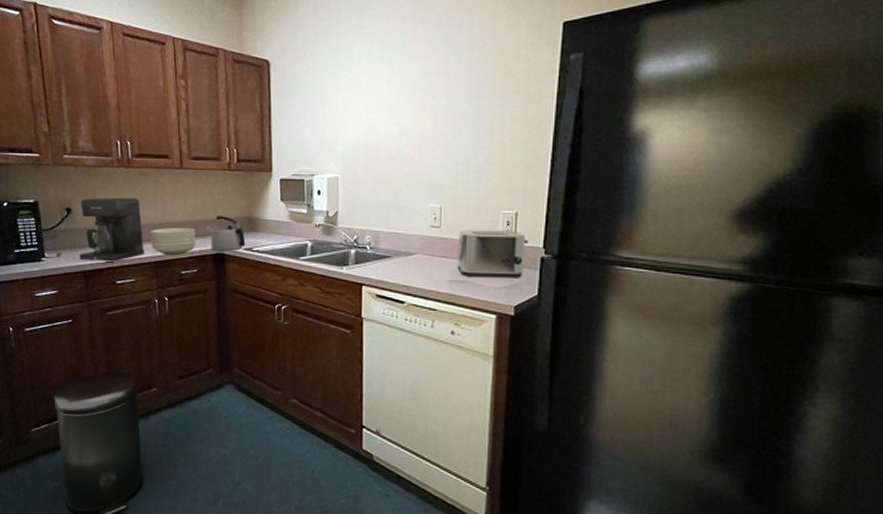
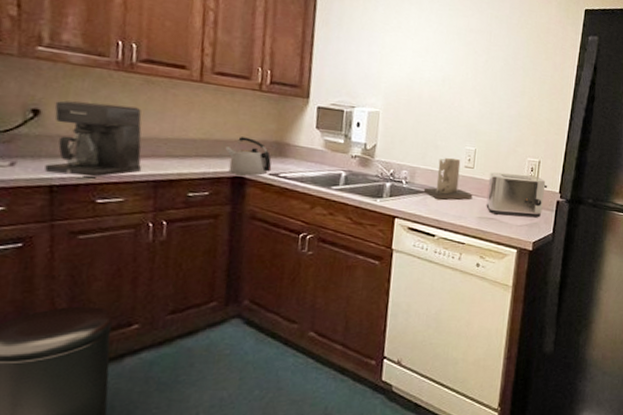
bowl: present [150,227,197,256] -> none [150,144,212,176]
paper towel roll: none [388,218,442,265] -> present [423,157,473,200]

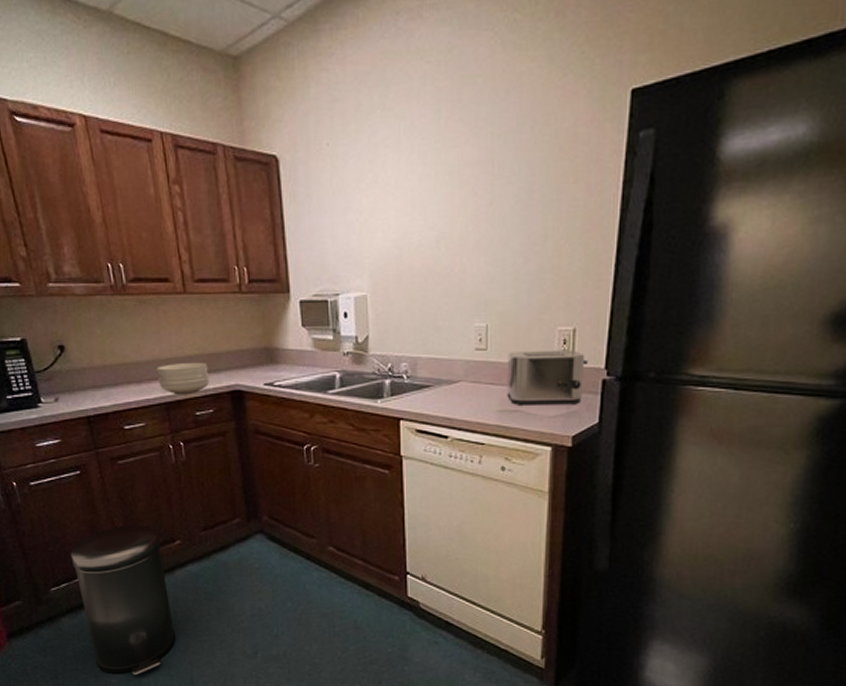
coffee maker: present [44,100,142,178] -> none [73,330,153,405]
bowl: none [150,144,212,176] -> present [156,361,210,395]
kettle: present [225,137,272,177] -> none [219,347,266,390]
paper towel roll: present [423,157,473,200] -> none [428,340,489,395]

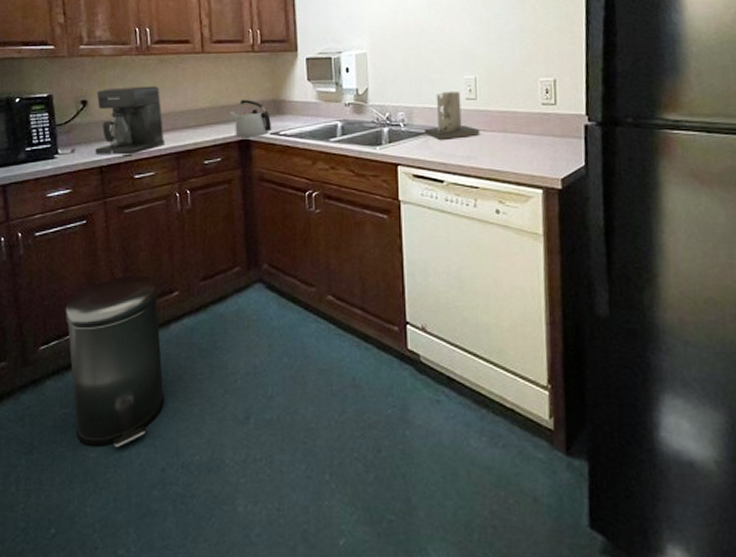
coffee maker: none [73,330,153,405] -> present [95,86,166,156]
bowl: present [156,361,210,395] -> none [170,113,220,145]
kettle: none [219,347,266,390] -> present [230,100,272,140]
paper towel roll: none [428,340,489,395] -> present [424,90,480,141]
toaster: present [507,349,589,407] -> none [495,98,570,151]

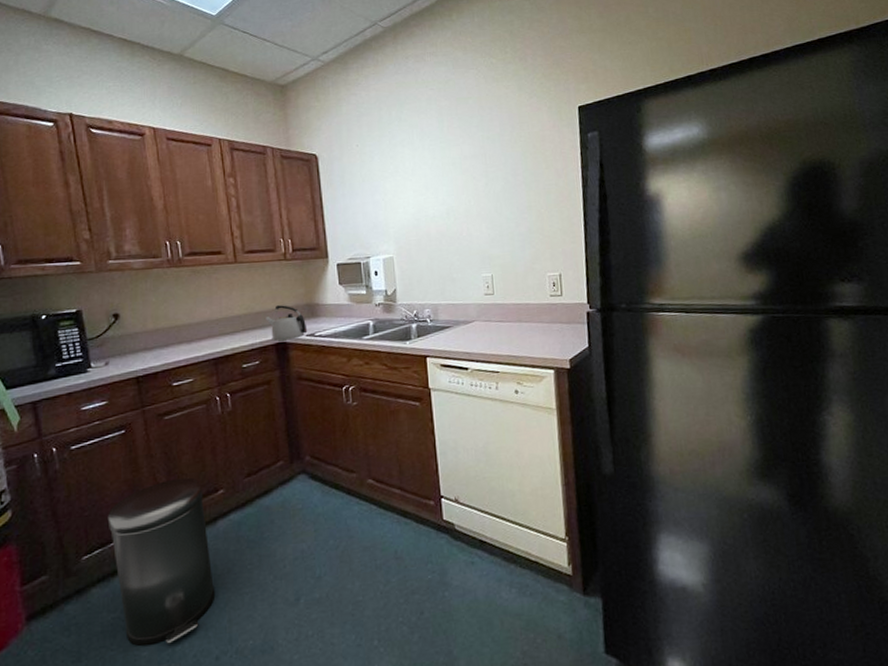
coffee maker: present [95,86,166,156] -> none [129,296,203,367]
paper towel roll: present [424,90,480,141] -> none [448,287,499,333]

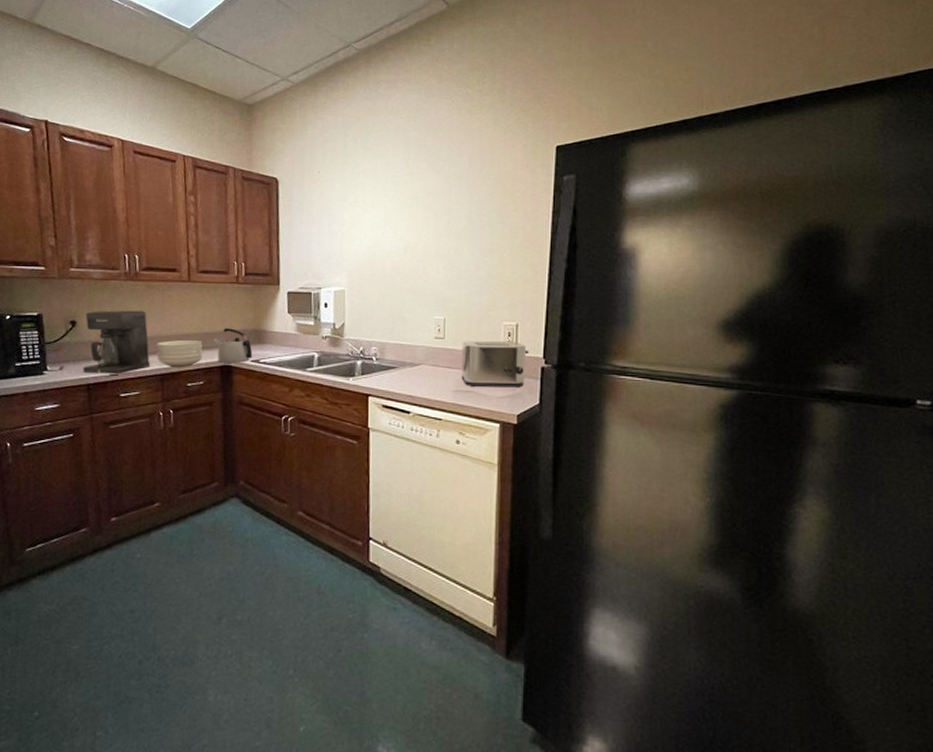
pedal bin: present [107,477,216,647] -> none [51,486,144,642]
coffee maker: none [129,296,203,367] -> present [83,310,151,375]
bowl: none [206,320,257,351] -> present [156,339,204,368]
toaster: none [510,290,574,339] -> present [461,340,529,388]

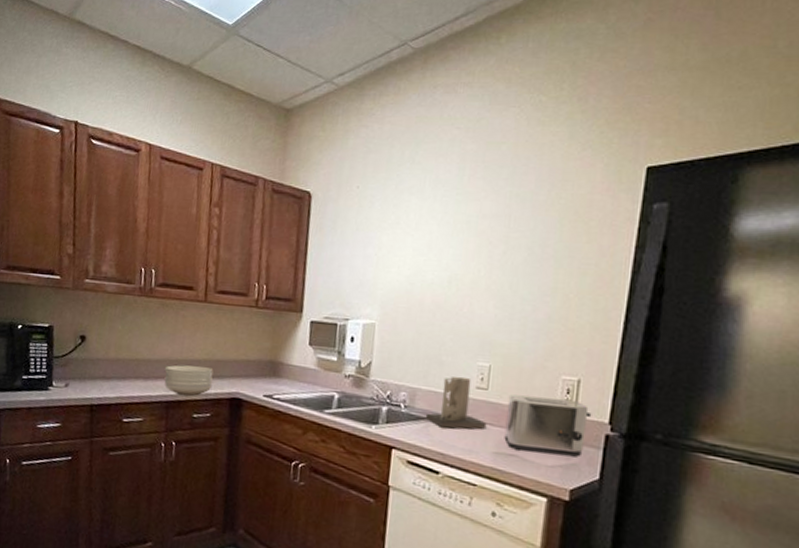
coffee maker: present [83,310,151,375] -> none [87,327,158,398]
kettle: present [213,328,253,365] -> none [224,356,266,399]
paper towel roll: none [394,329,446,375] -> present [425,376,487,430]

